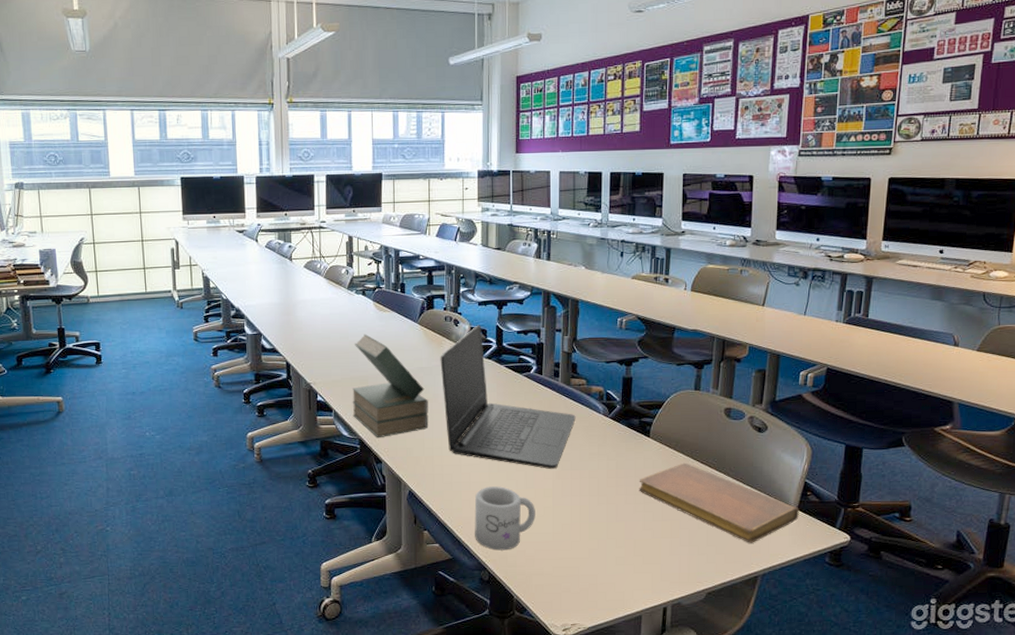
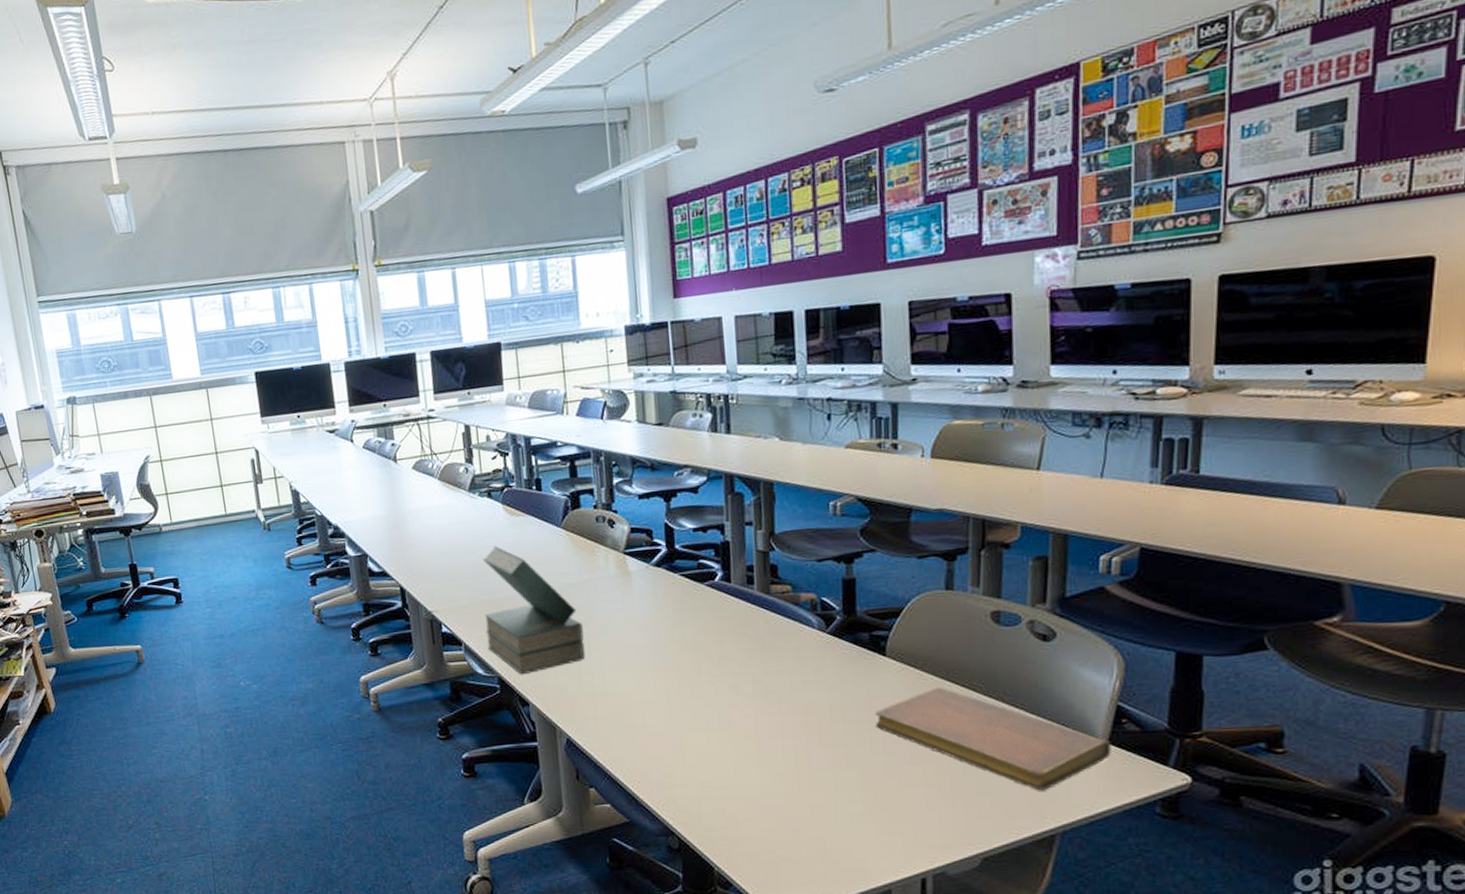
laptop: present [440,325,576,470] -> none [593,524,781,705]
mug: present [474,486,535,551] -> none [653,728,736,810]

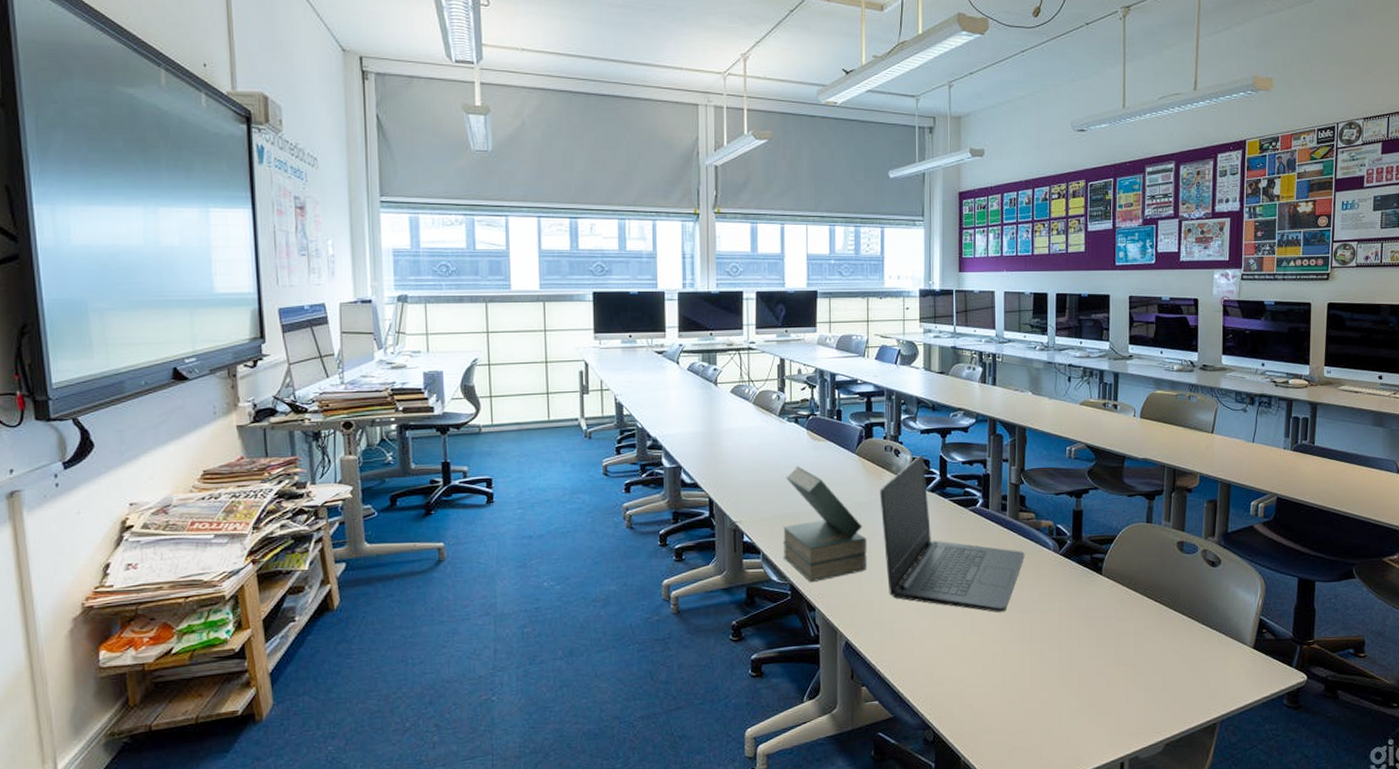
laptop: none [593,524,781,705] -> present [879,455,1025,613]
notebook: present [875,687,1112,791] -> none [1092,601,1256,687]

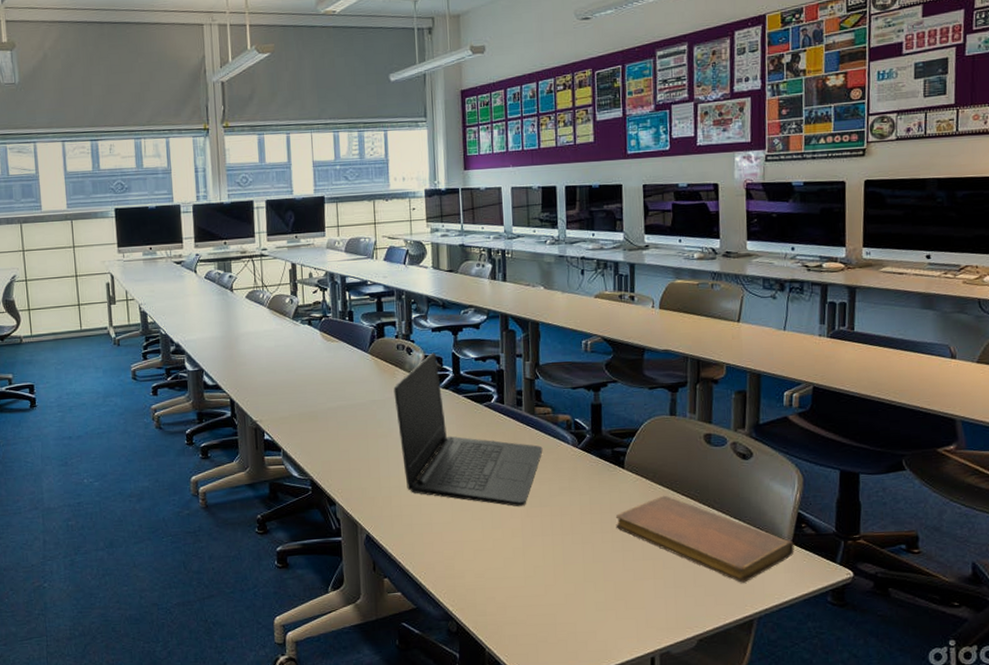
book: present [782,465,867,583] -> none [301,366,385,478]
notebook: none [1092,601,1256,687] -> present [616,495,795,583]

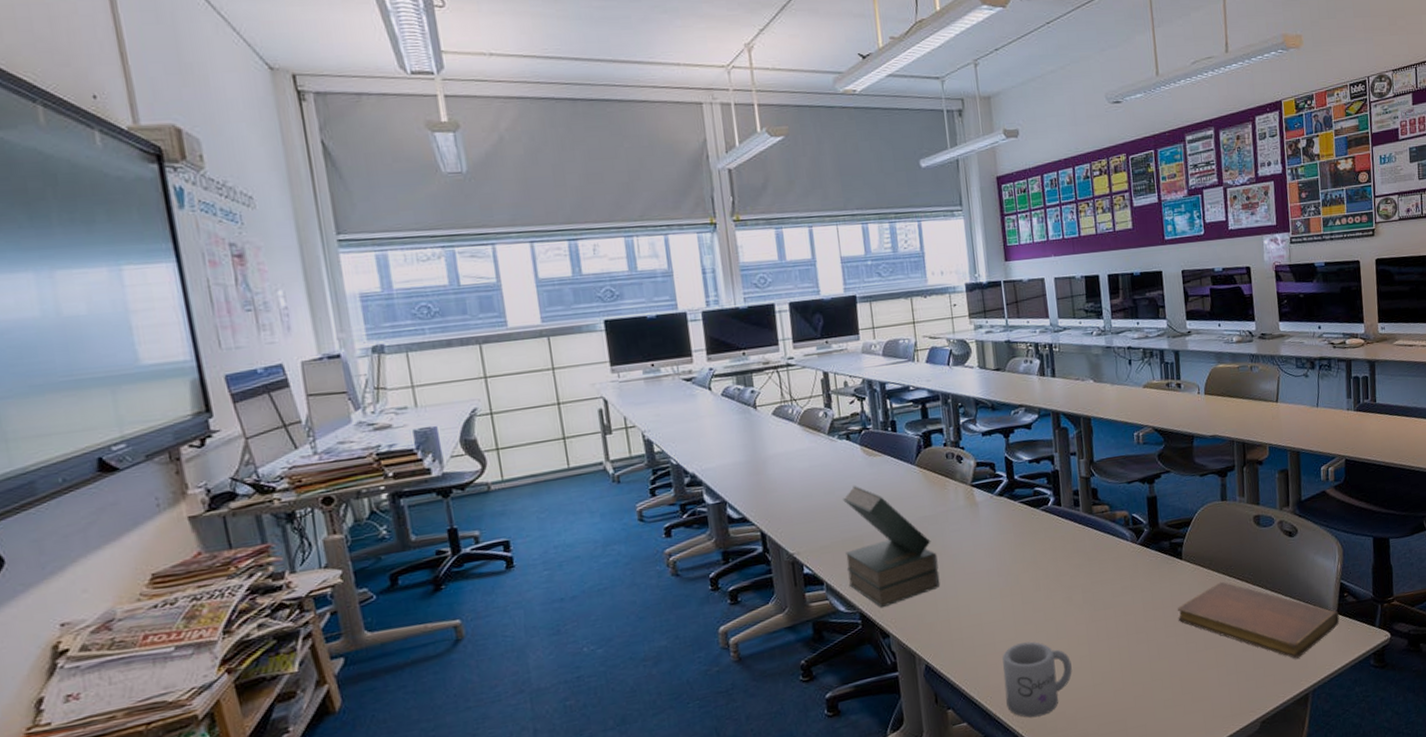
book: none [301,366,385,478] -> present [843,485,941,608]
laptop: present [393,352,543,507] -> none [945,458,1103,613]
mug: none [438,527,505,598] -> present [1002,641,1072,718]

